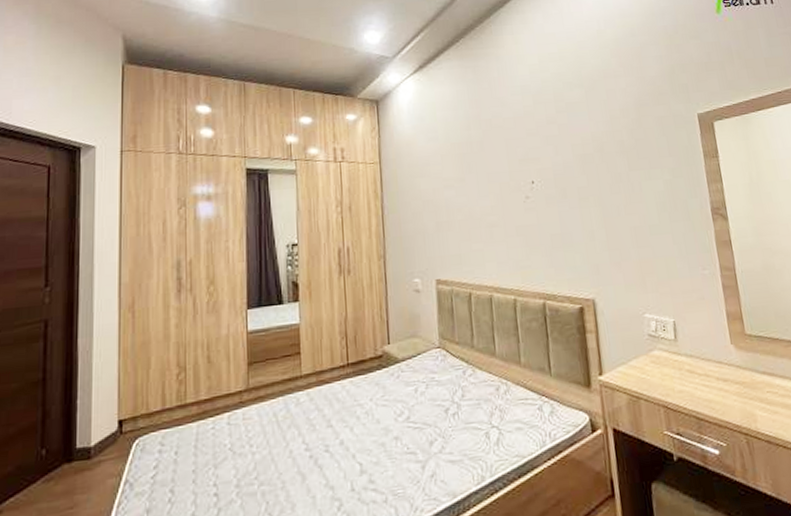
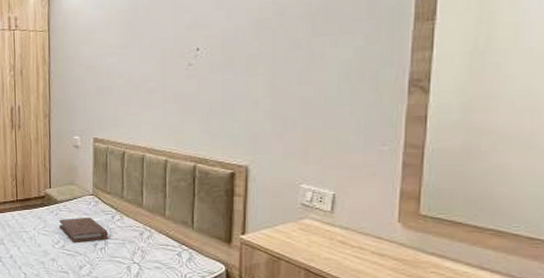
book: none [402,375,461,411] -> present [59,217,108,242]

